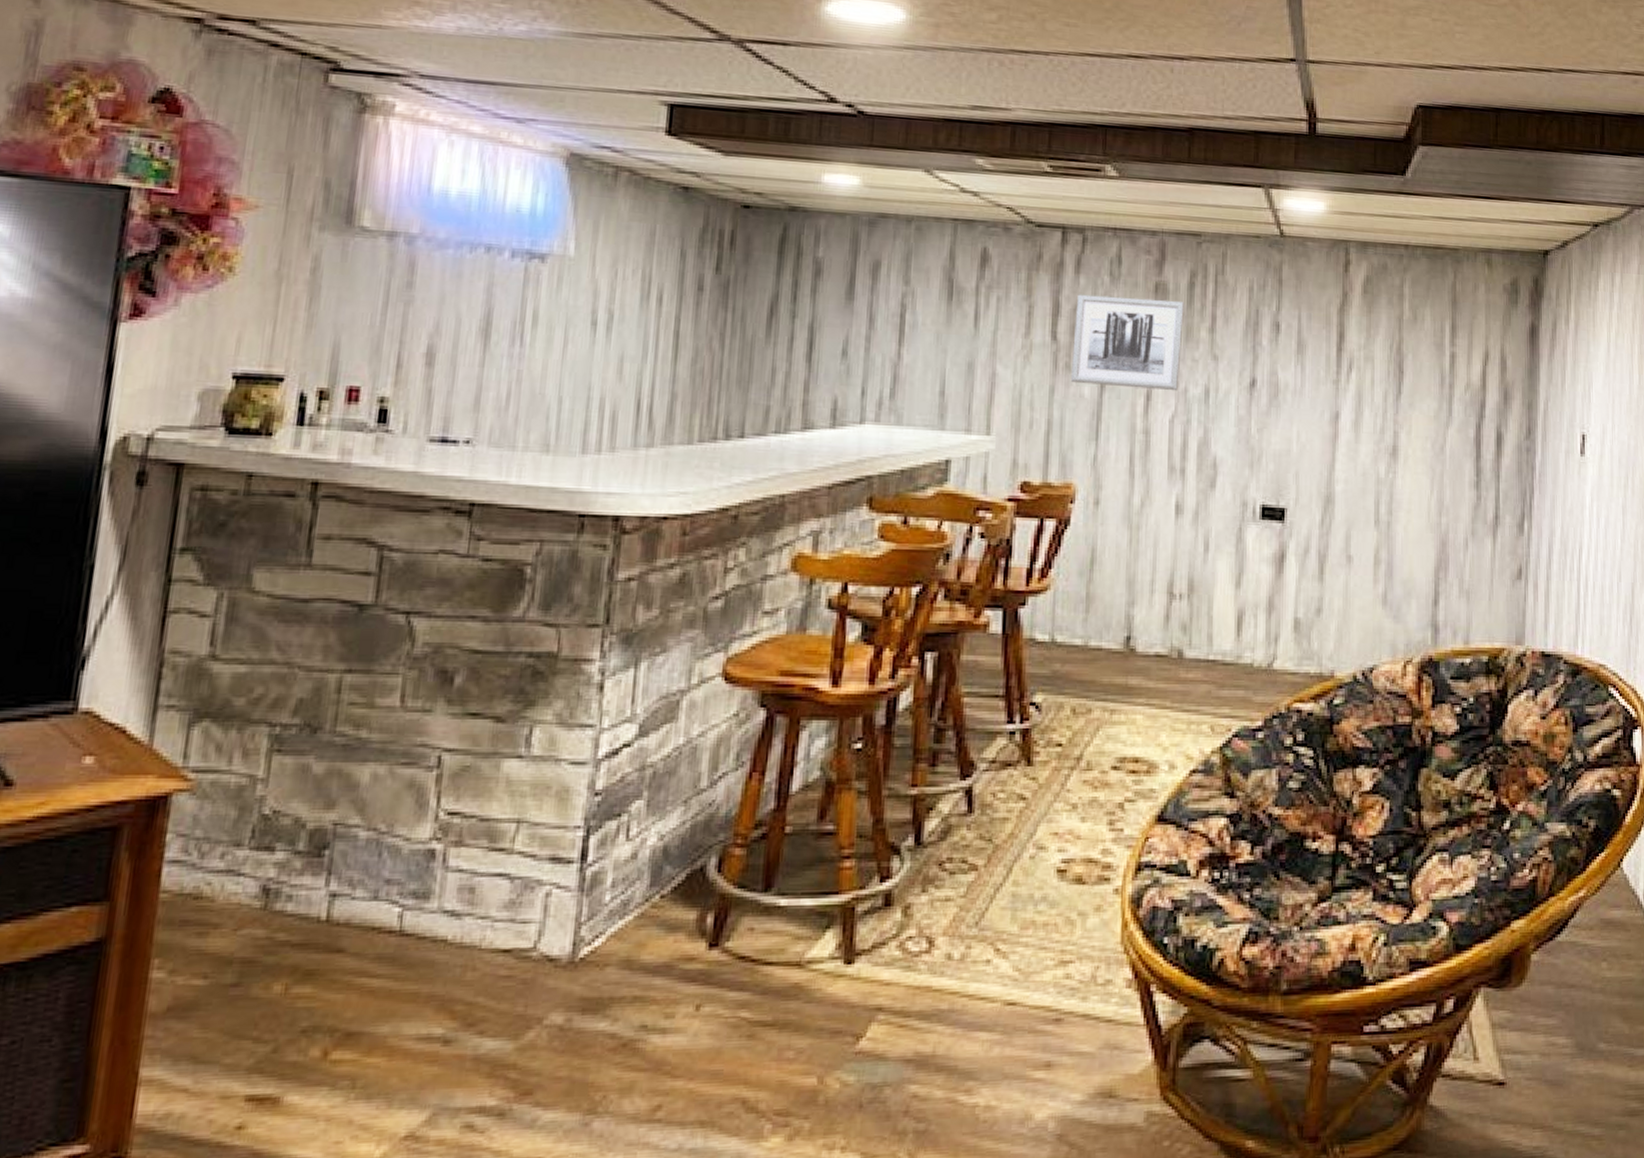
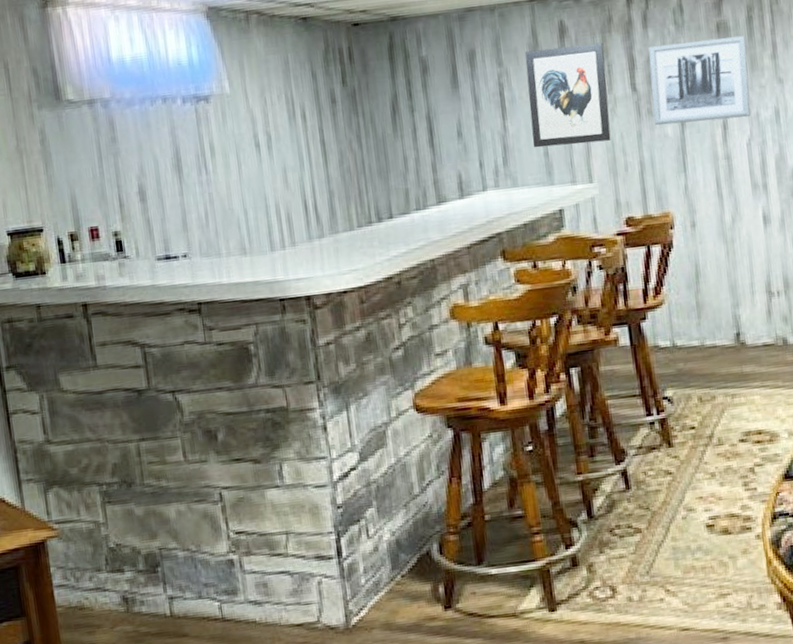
wall art: none [928,274,1028,390] -> present [525,42,611,148]

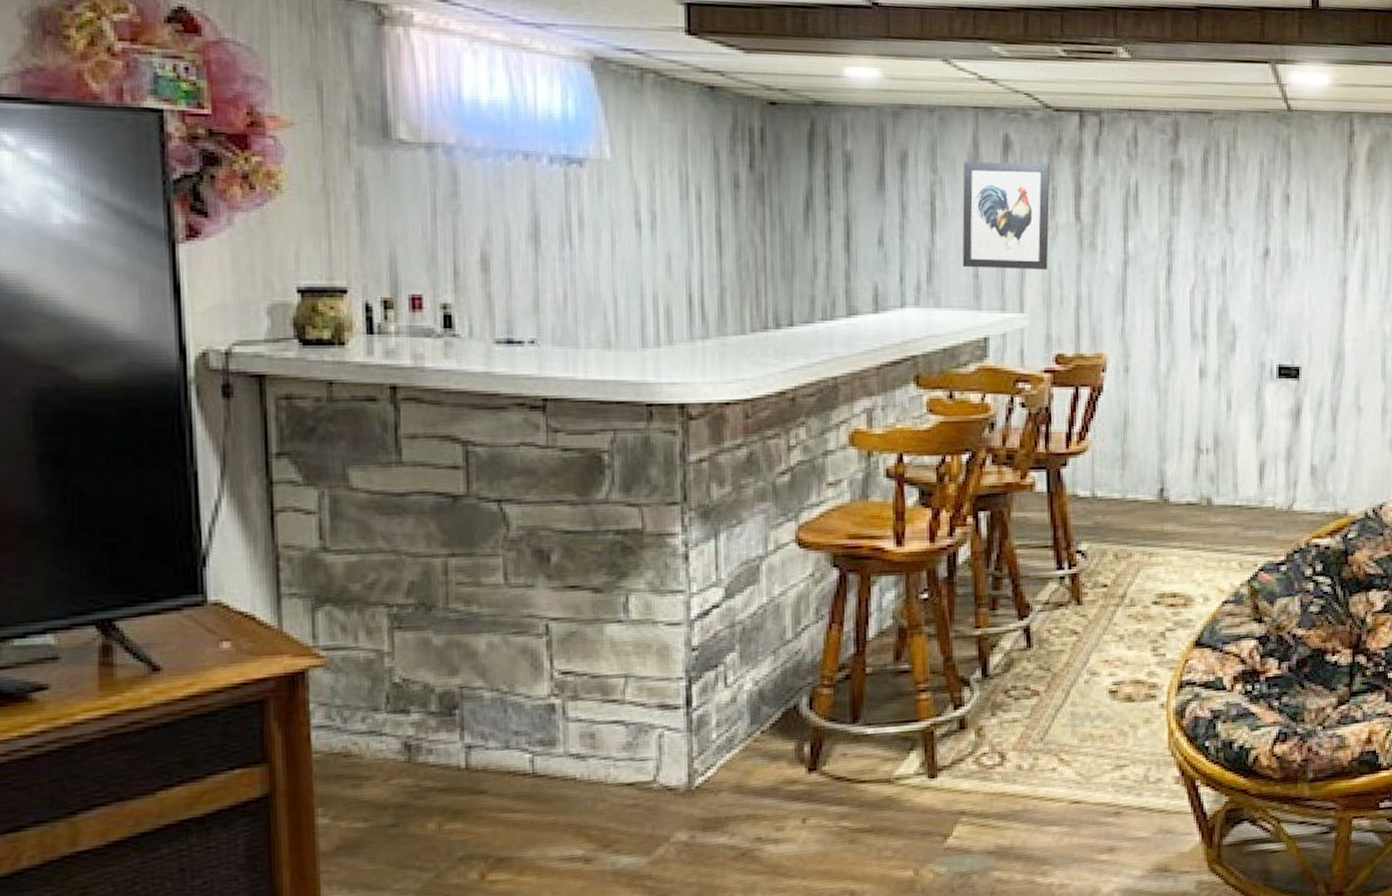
wall art: present [648,35,750,126] -> none [1095,175,1199,262]

